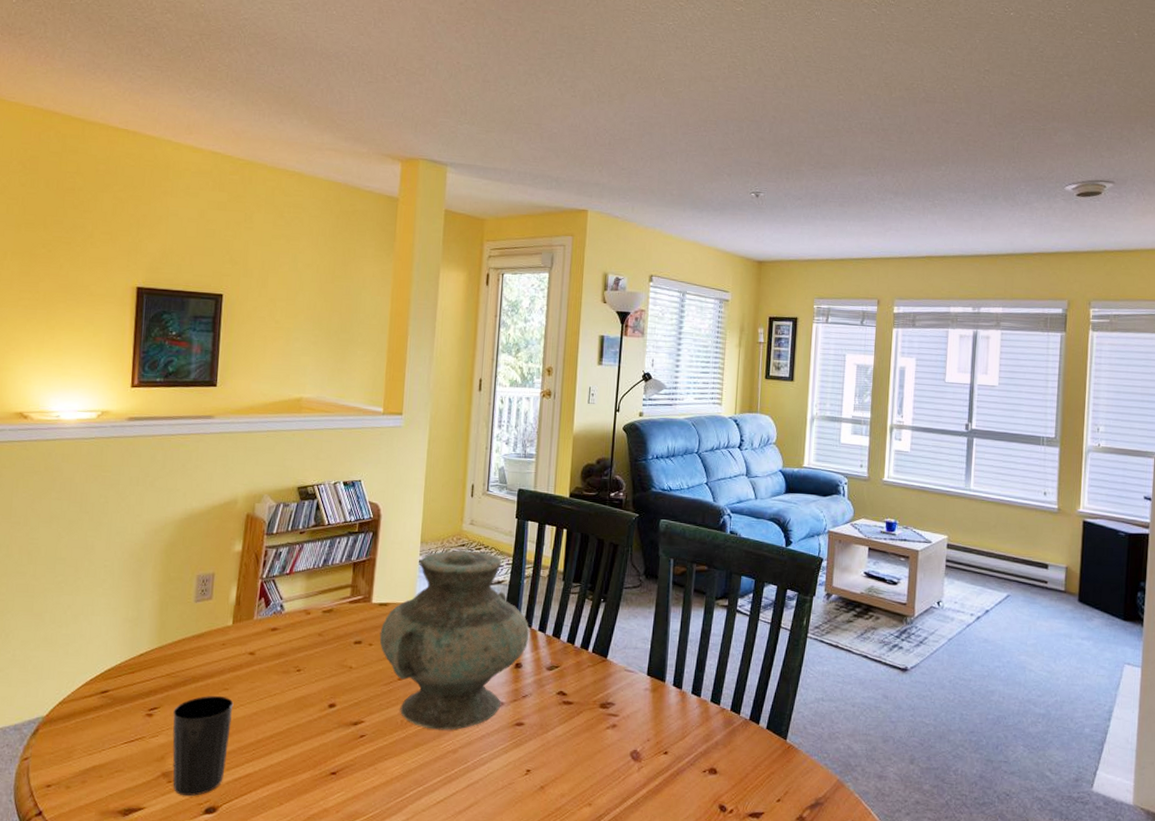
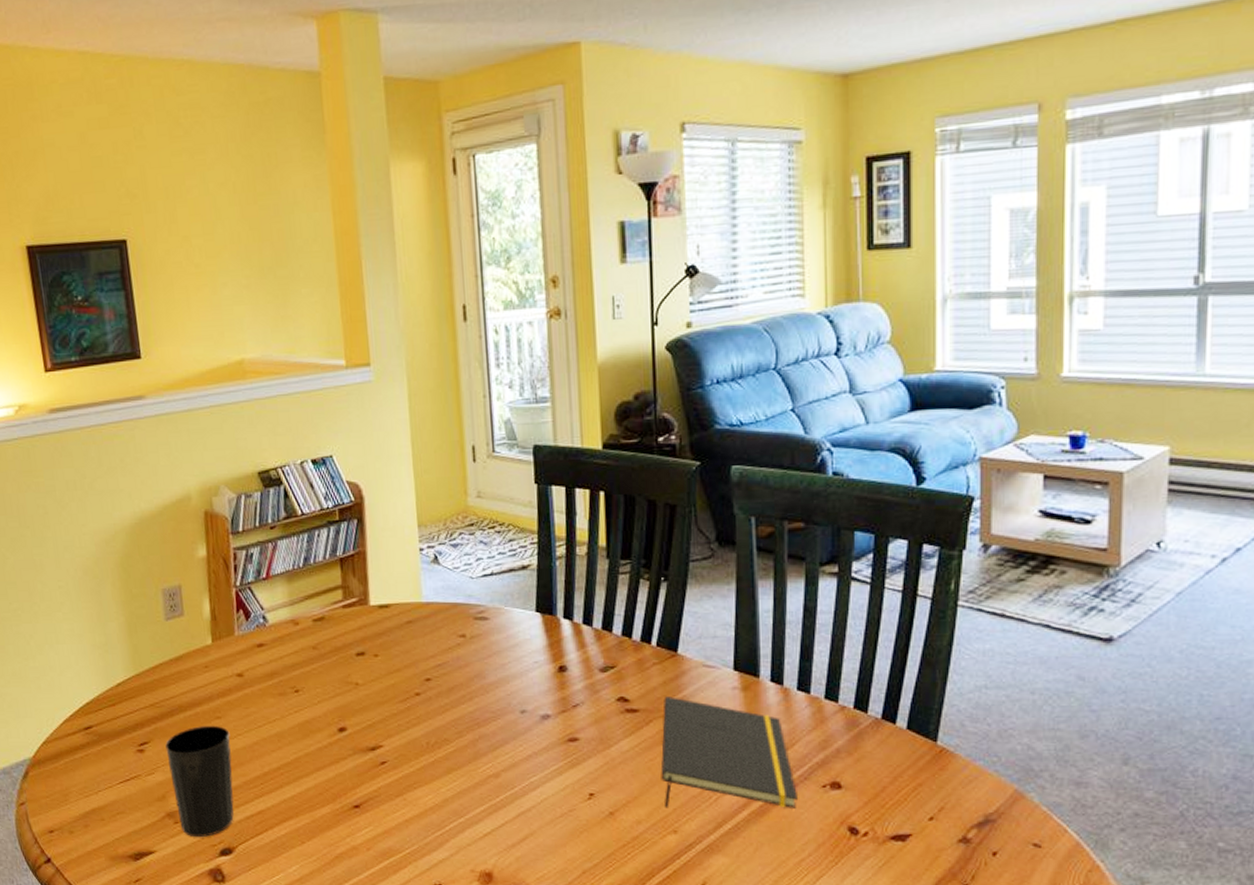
vase: present [379,550,530,730] -> none [385,530,572,751]
notepad: none [584,693,684,789] -> present [661,696,797,808]

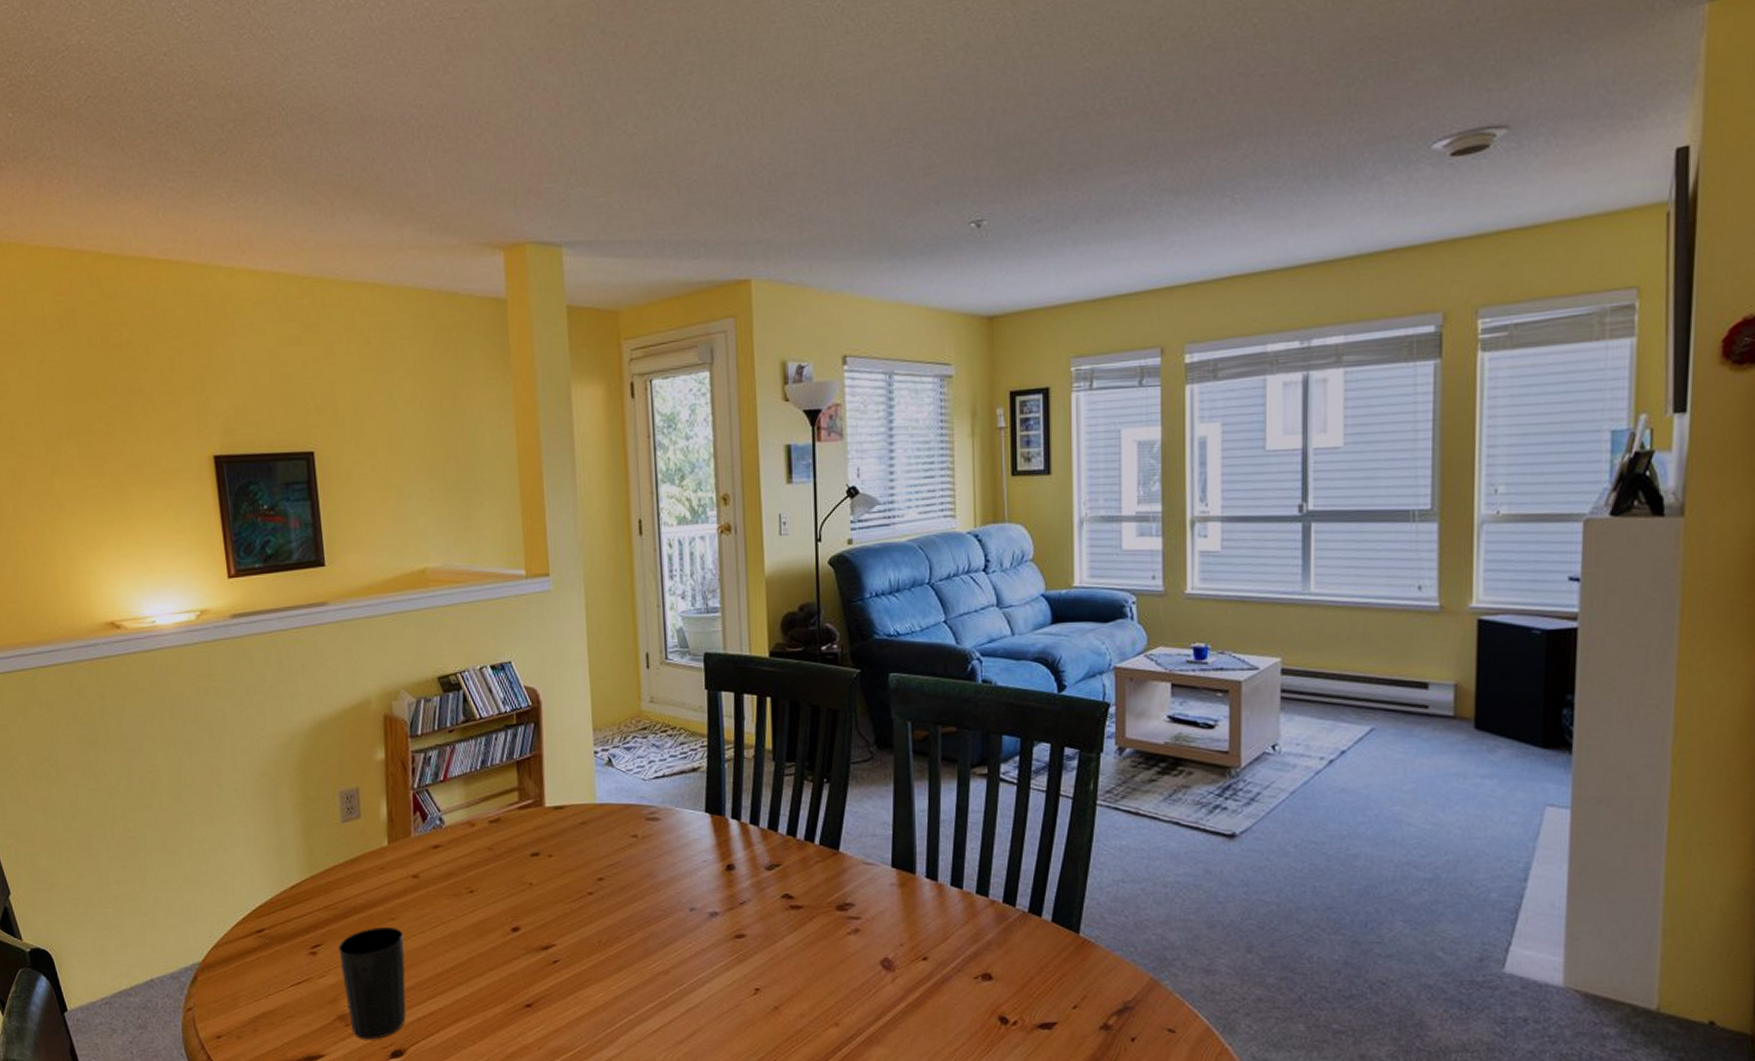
notepad: present [661,696,797,808] -> none [823,893,951,1002]

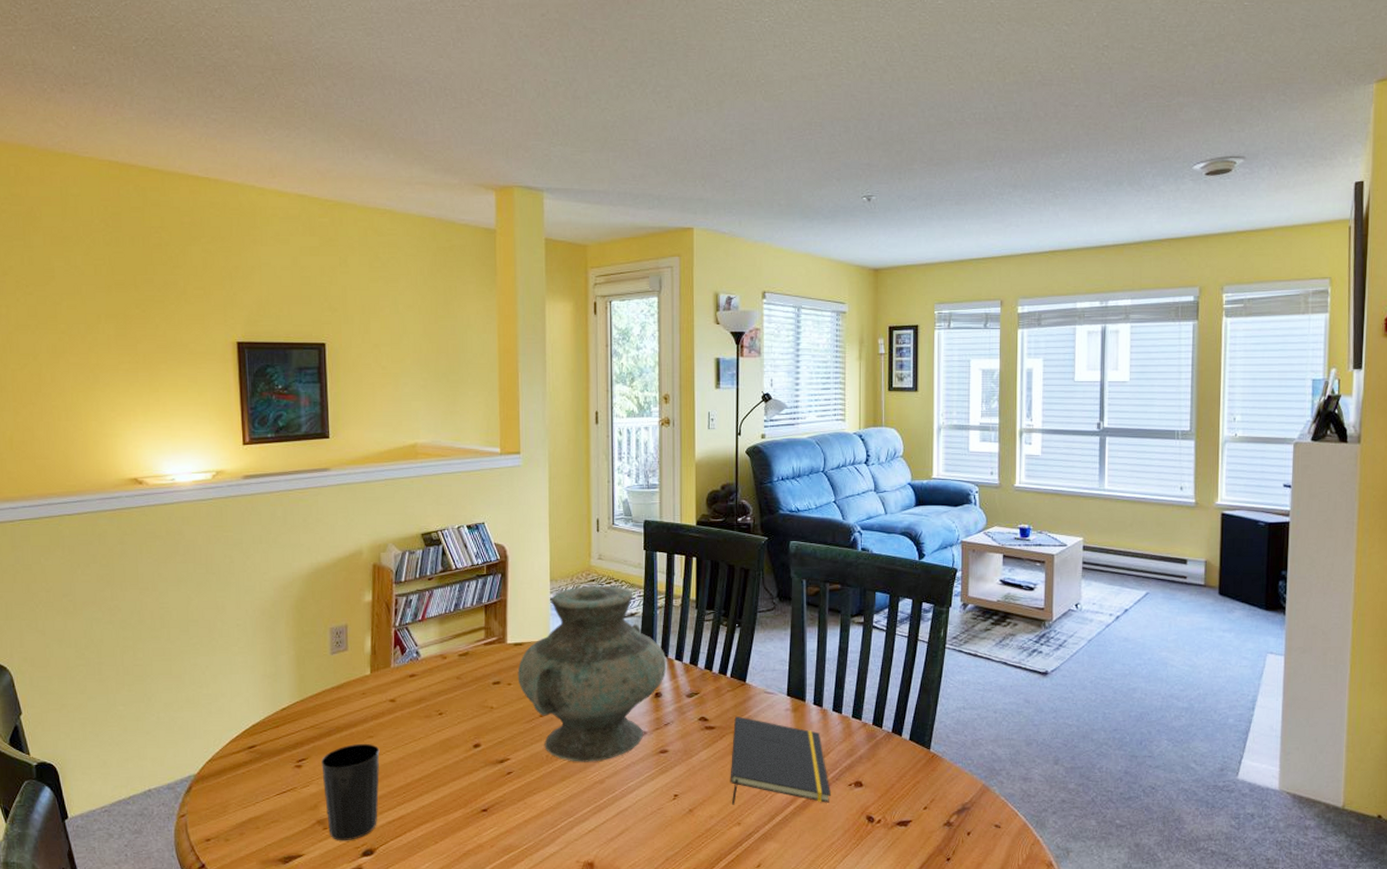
vase: none [559,734,740,949] -> present [517,585,667,762]
notepad: none [823,893,951,1002] -> present [730,716,831,805]

